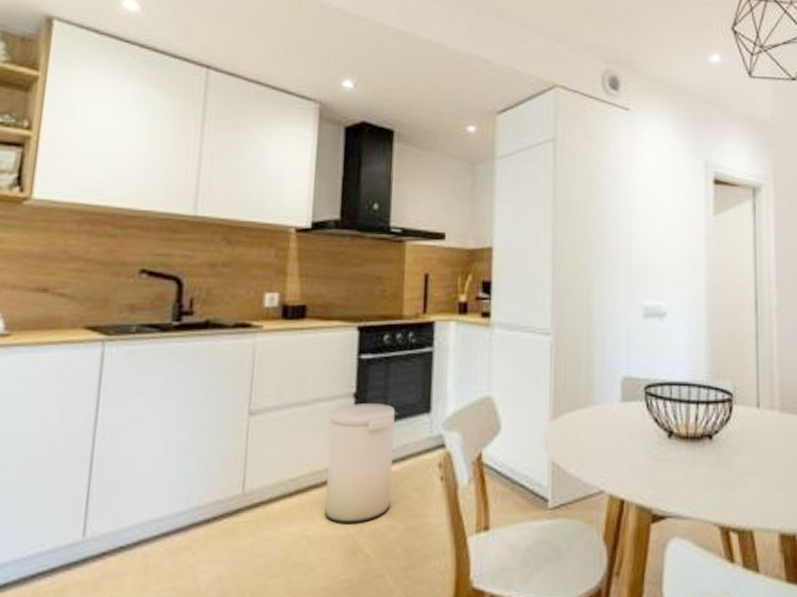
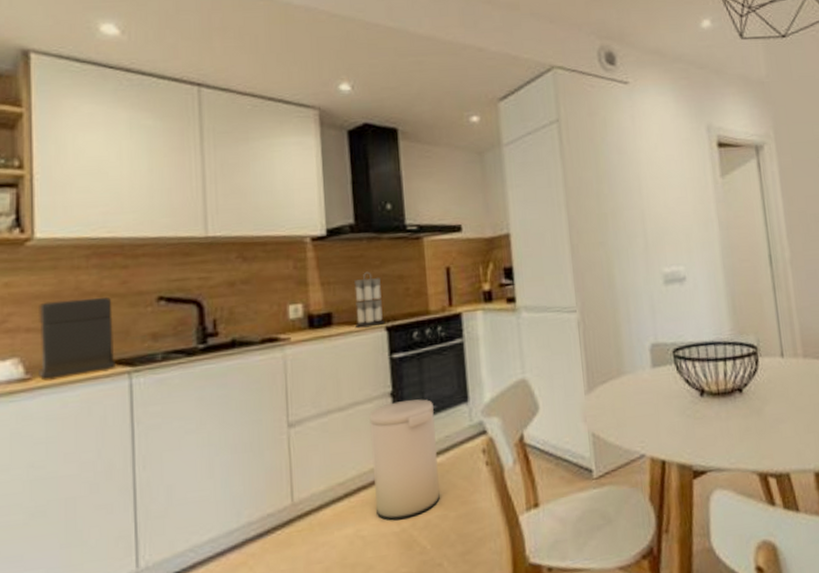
coffee maker: none [16,261,97,339] -> present [37,296,115,381]
spice rack: none [328,268,358,325] -> present [354,271,385,328]

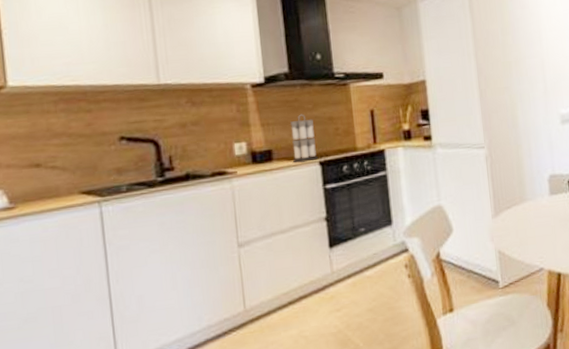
coffee maker: present [37,296,115,381] -> none [16,137,87,209]
pedal bin: present [369,399,440,521] -> none [307,222,370,324]

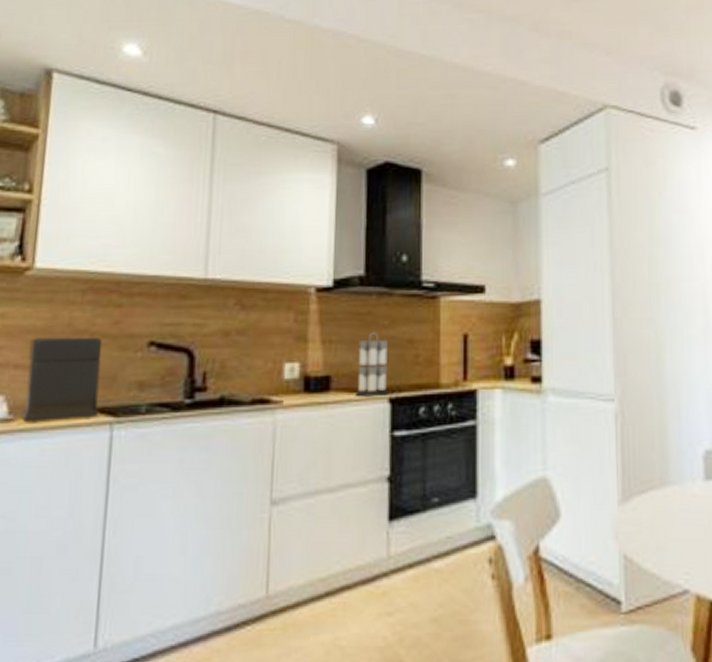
coffee maker: none [16,137,87,209] -> present [21,337,103,423]

